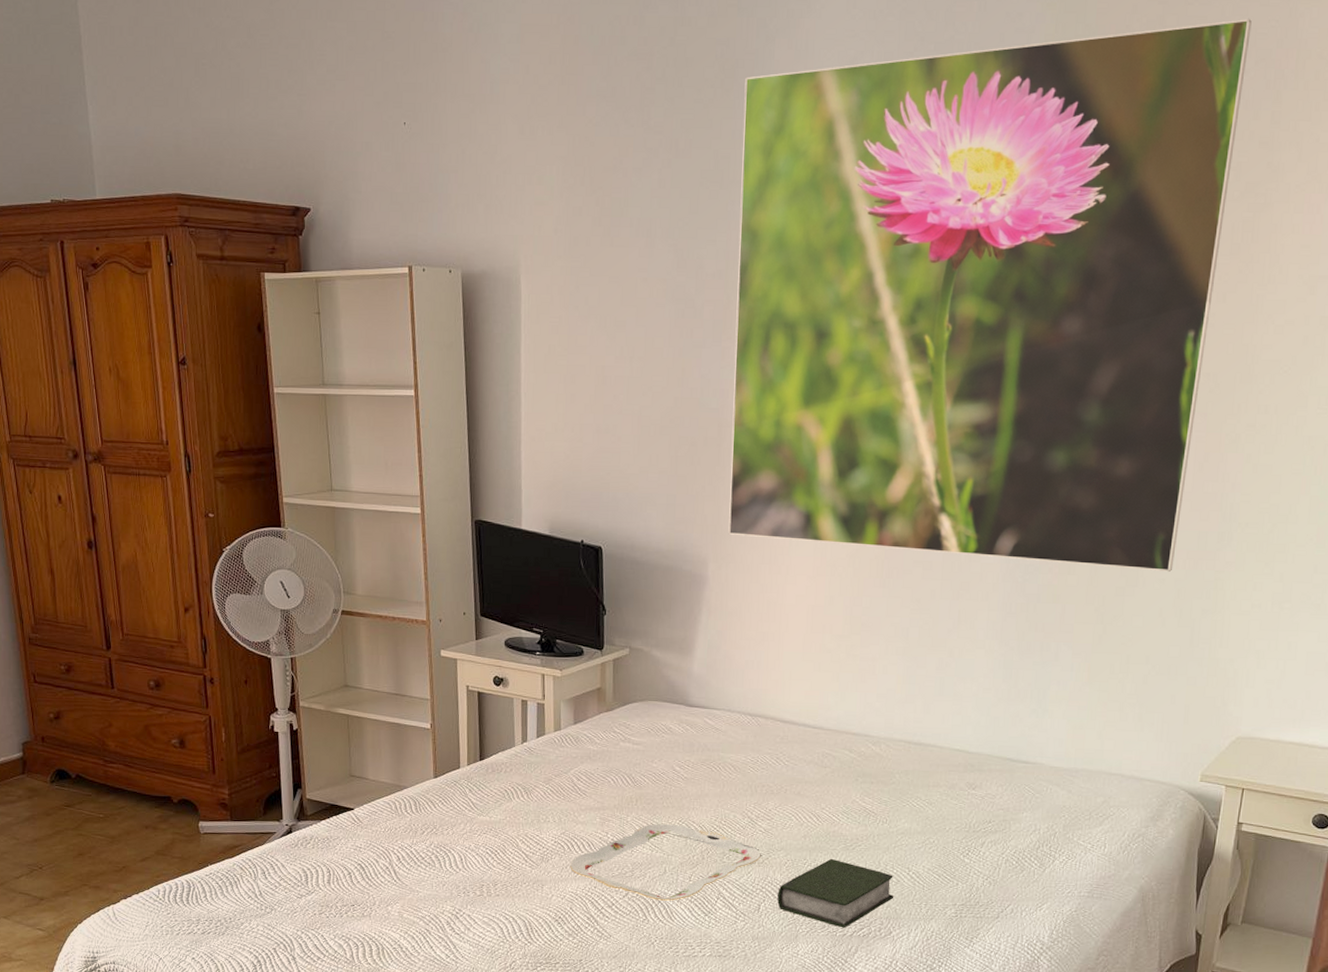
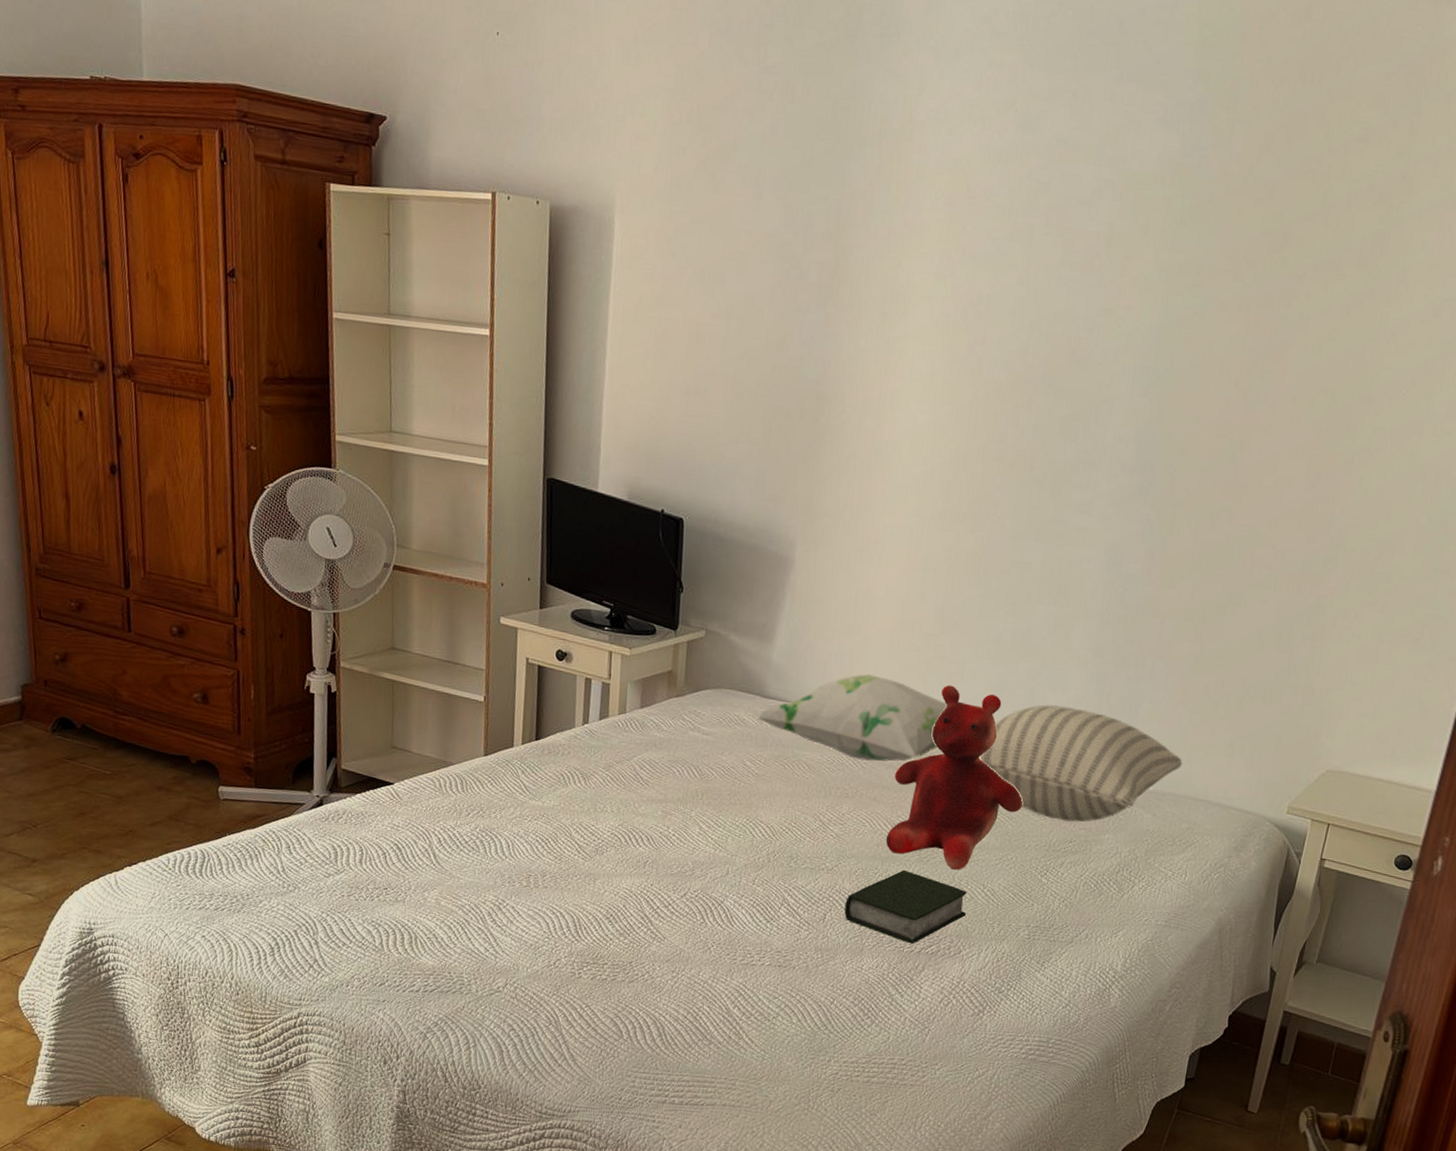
serving tray: present [570,824,761,901] -> none [626,821,831,905]
decorative pillow: none [682,678,862,759] -> present [757,674,948,762]
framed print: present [728,18,1252,573] -> none [819,20,1398,594]
teddy bear: none [812,682,940,856] -> present [885,685,1023,870]
pillow: none [895,693,1094,804] -> present [978,704,1183,823]

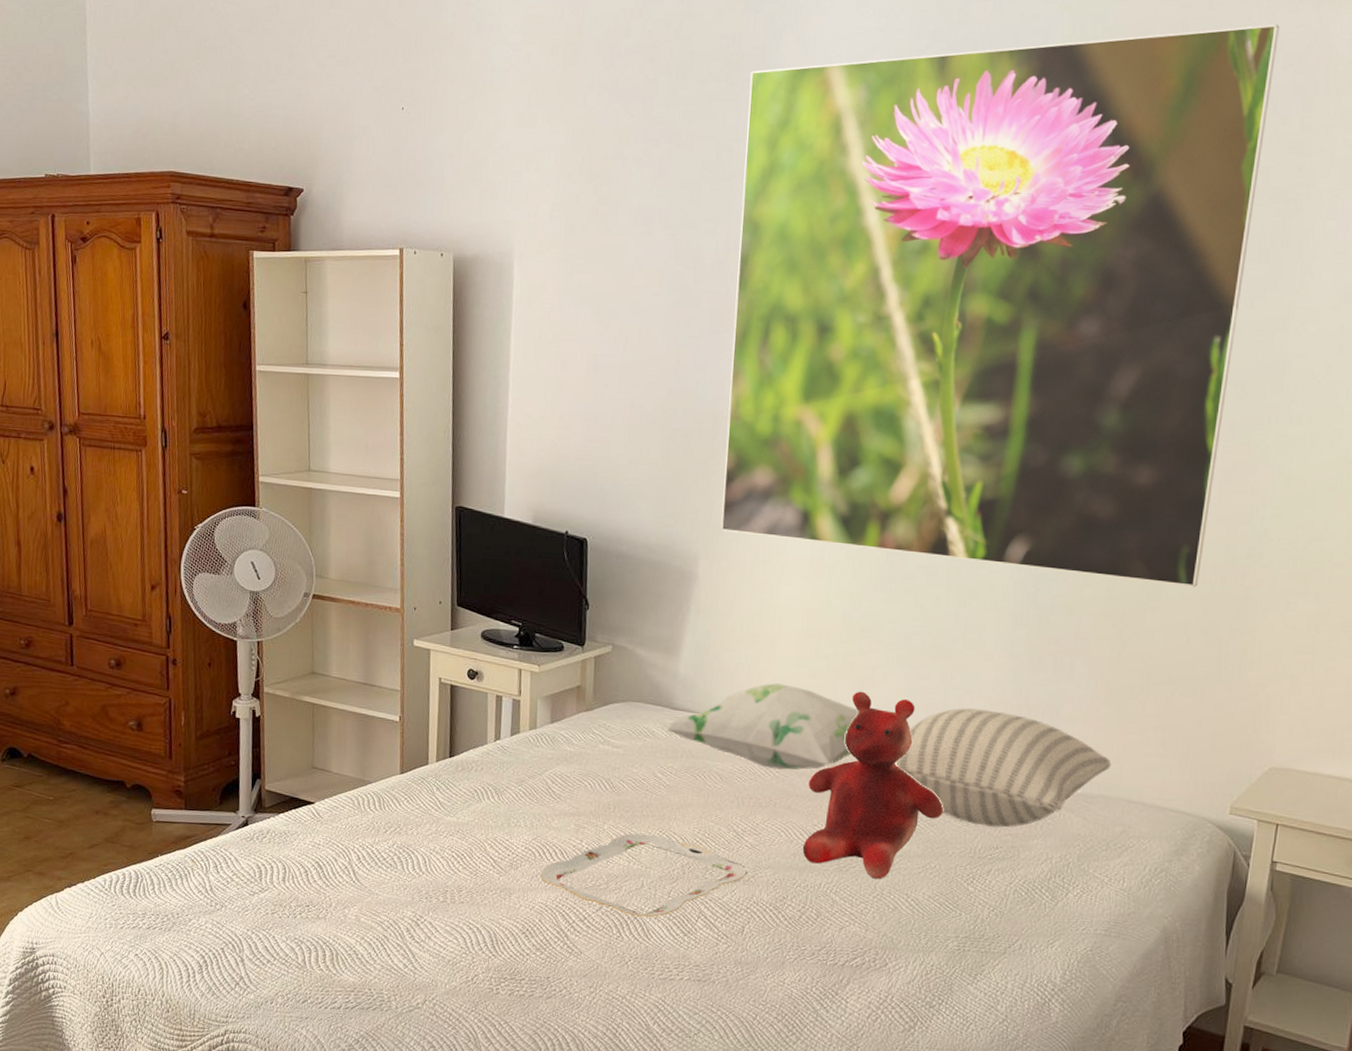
serving tray: none [626,821,831,905] -> present [540,833,747,918]
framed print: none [819,20,1398,594] -> present [721,23,1279,588]
book: present [844,869,967,944] -> none [763,879,891,957]

